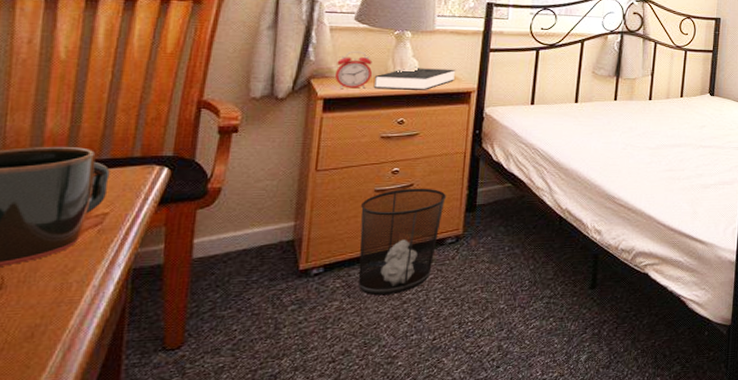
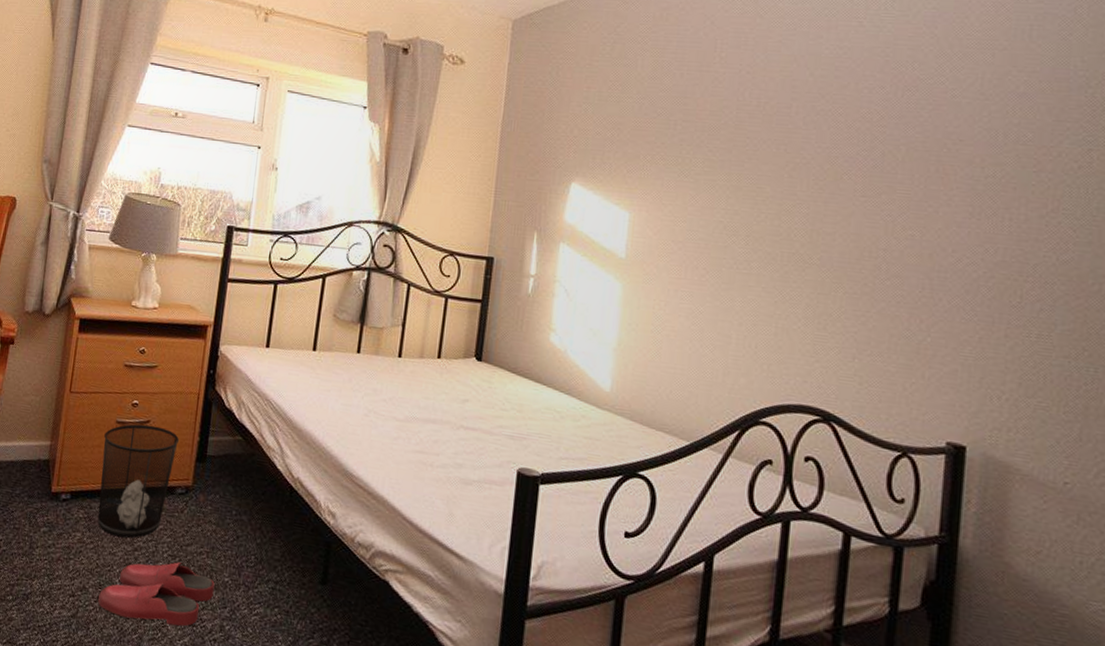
alarm clock: present [335,51,373,89] -> none [90,271,122,312]
slippers: none [364,303,491,367] -> present [98,562,215,627]
booklet: present [373,68,456,90] -> none [121,294,195,319]

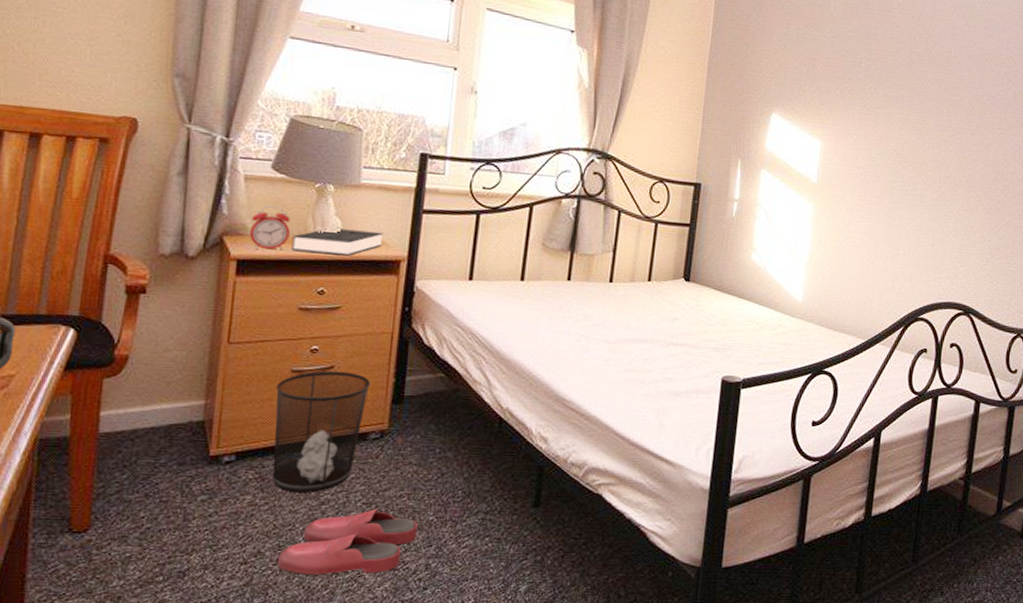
alarm clock: none [90,271,122,312] -> present [249,205,291,250]
booklet: none [121,294,195,319] -> present [291,229,384,256]

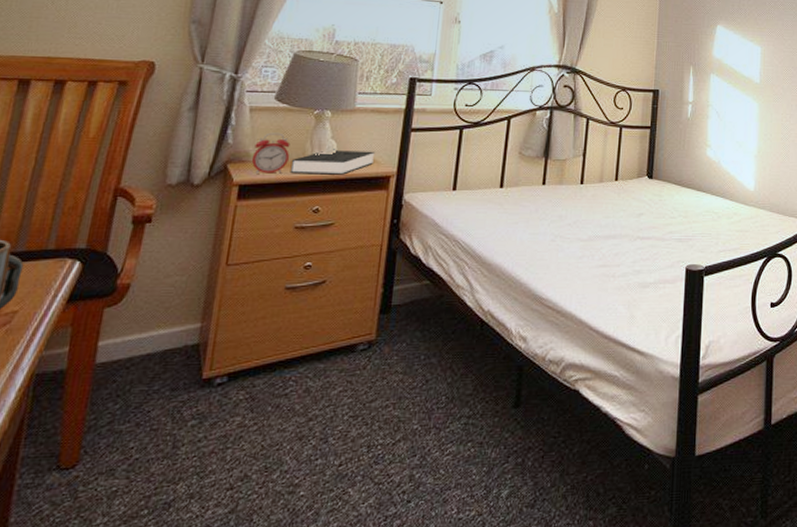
waste bin: present [273,370,370,493] -> none [263,285,360,411]
slippers: present [278,509,418,575] -> none [264,421,403,497]

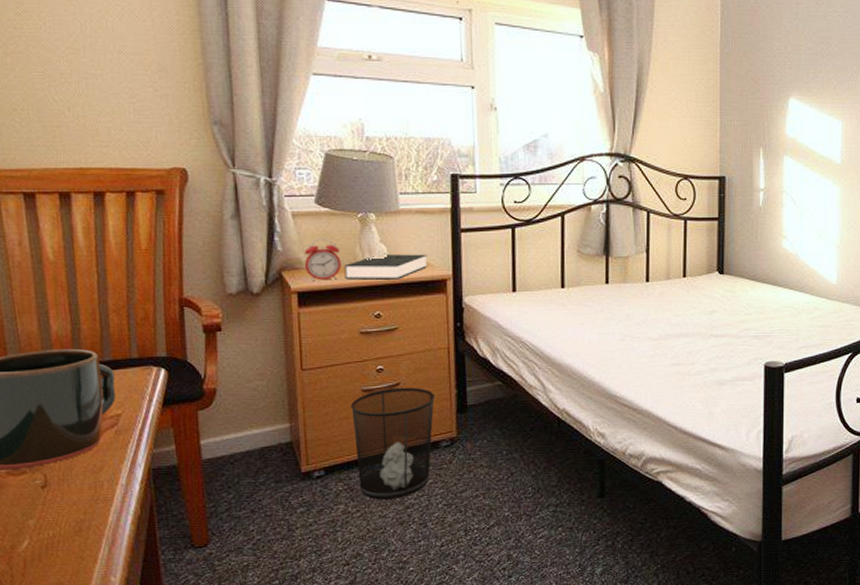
waste bin: none [263,285,360,411] -> present [351,387,435,500]

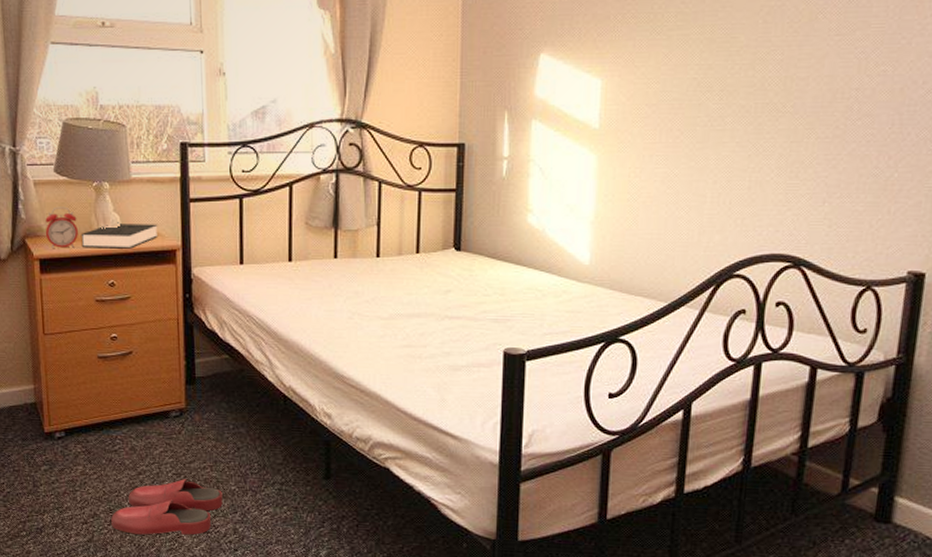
waste bin: present [351,387,435,500] -> none [88,356,165,465]
slippers: none [376,509,496,571] -> present [111,479,223,535]

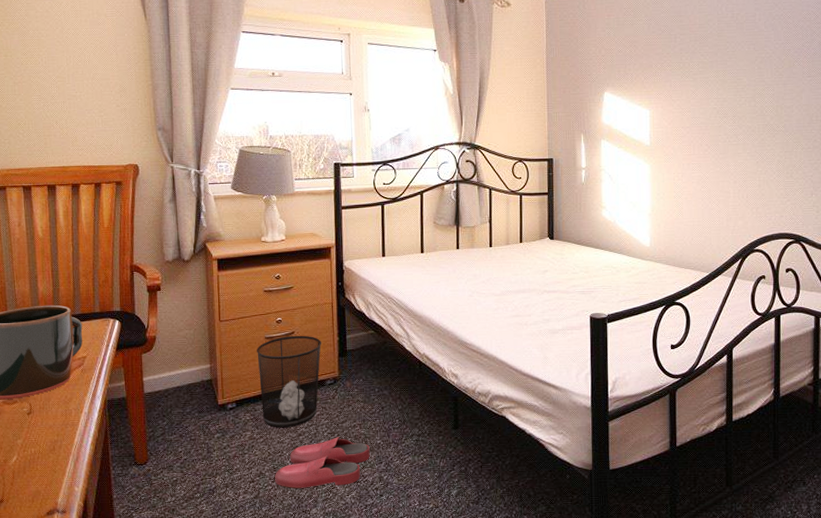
alarm clock: present [45,206,78,248] -> none [222,216,250,250]
booklet: present [81,224,159,249] -> none [252,227,317,249]
waste bin: none [88,356,165,465] -> present [257,335,321,428]

